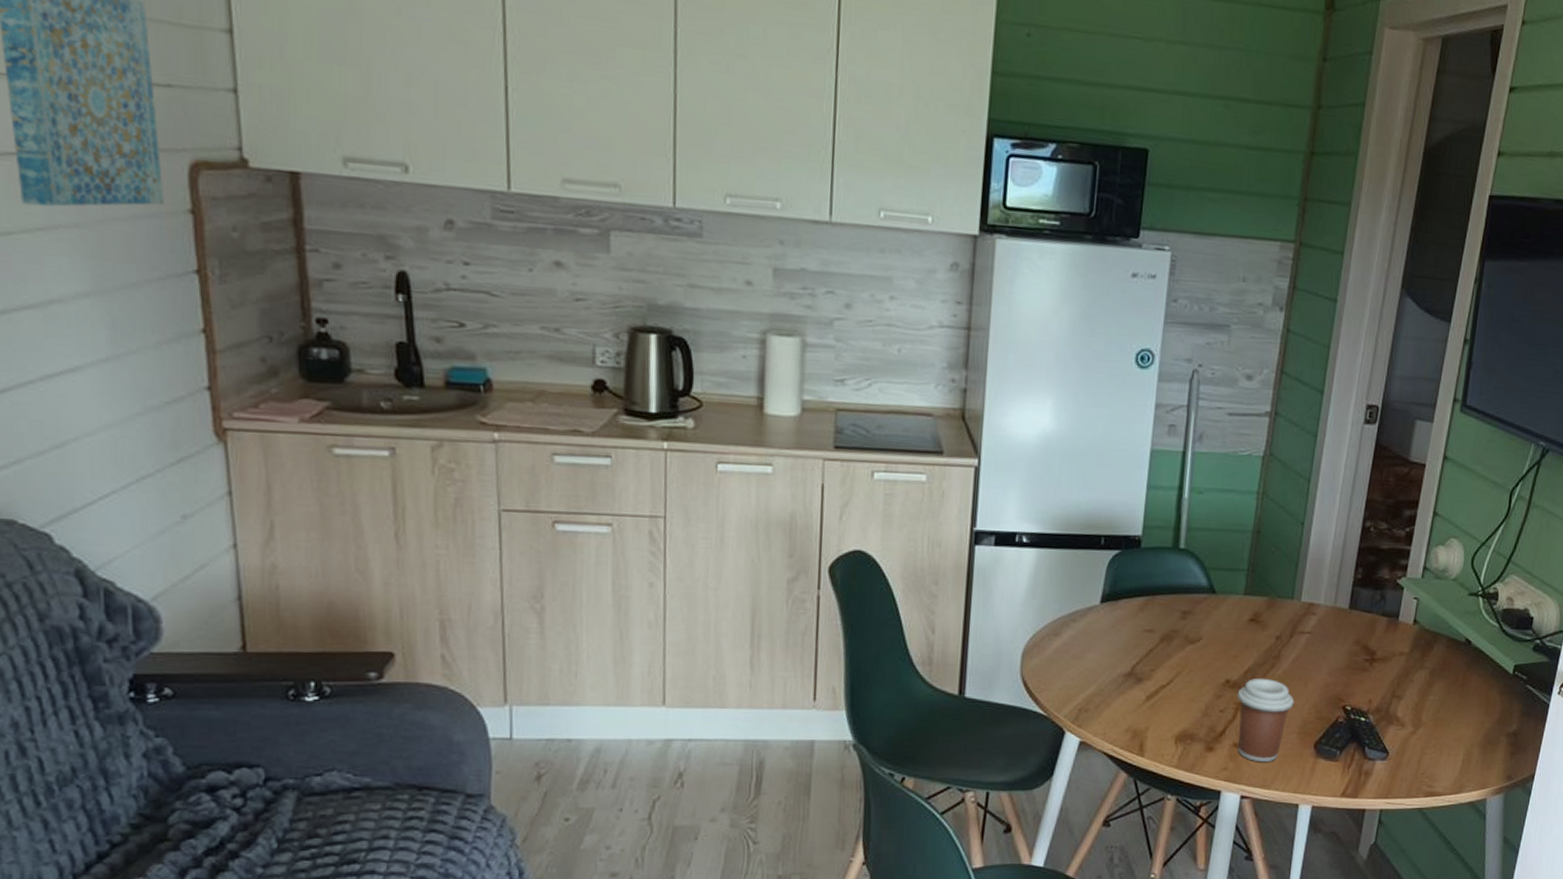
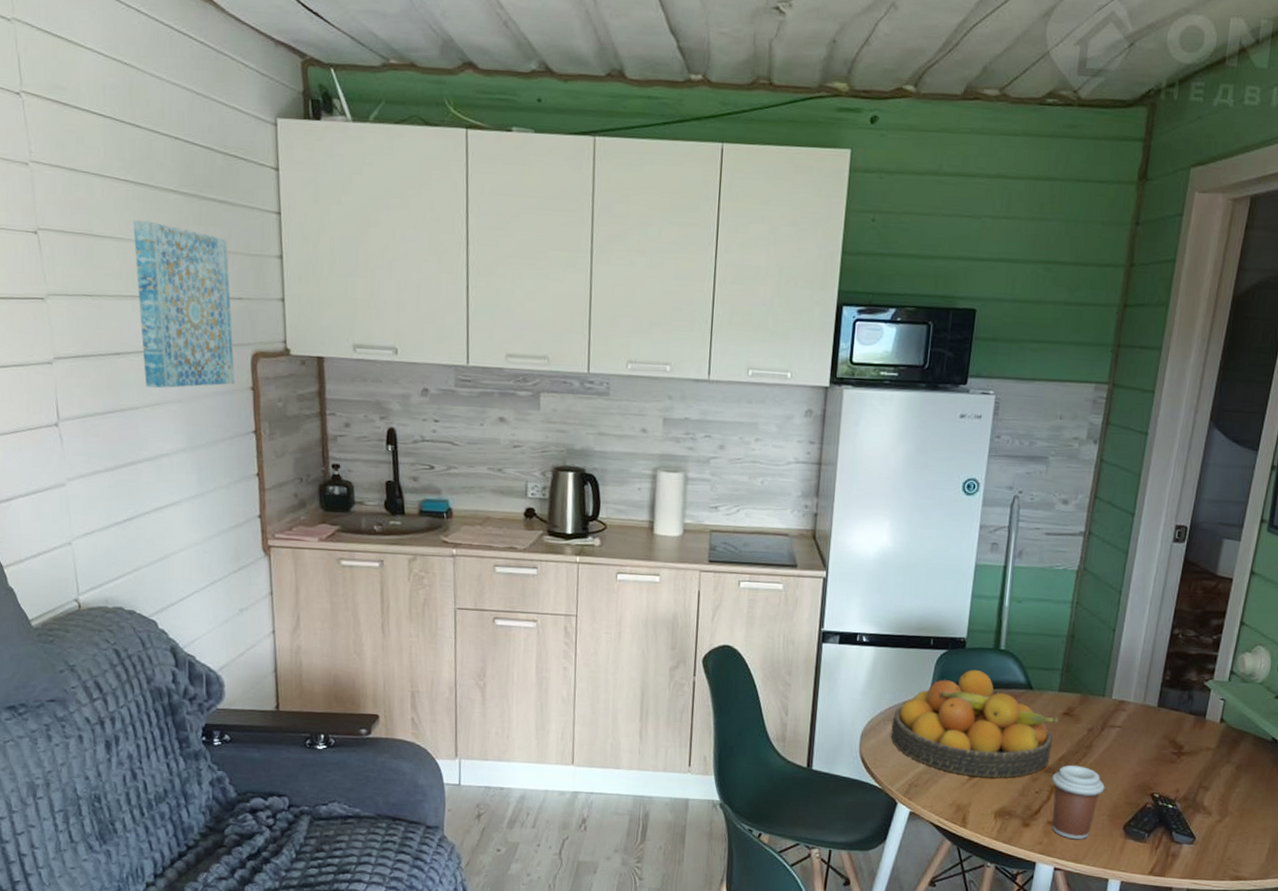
fruit bowl: none [1057,573,1245,698] -> present [891,670,1059,778]

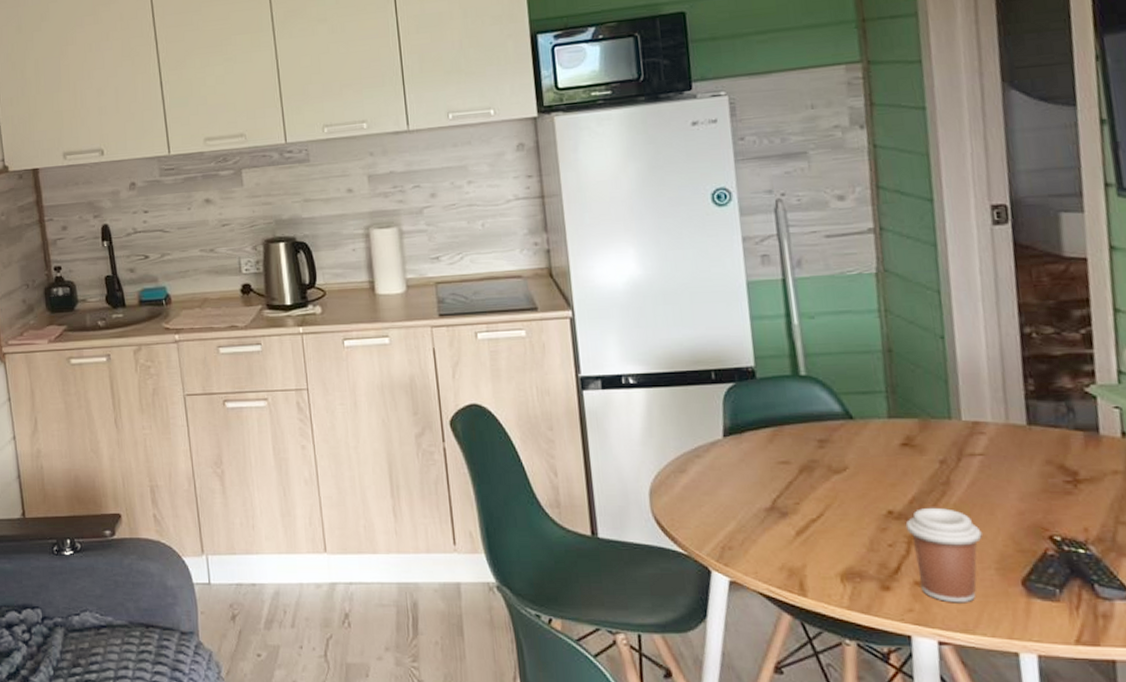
fruit bowl: present [891,670,1059,778] -> none [684,403,898,532]

